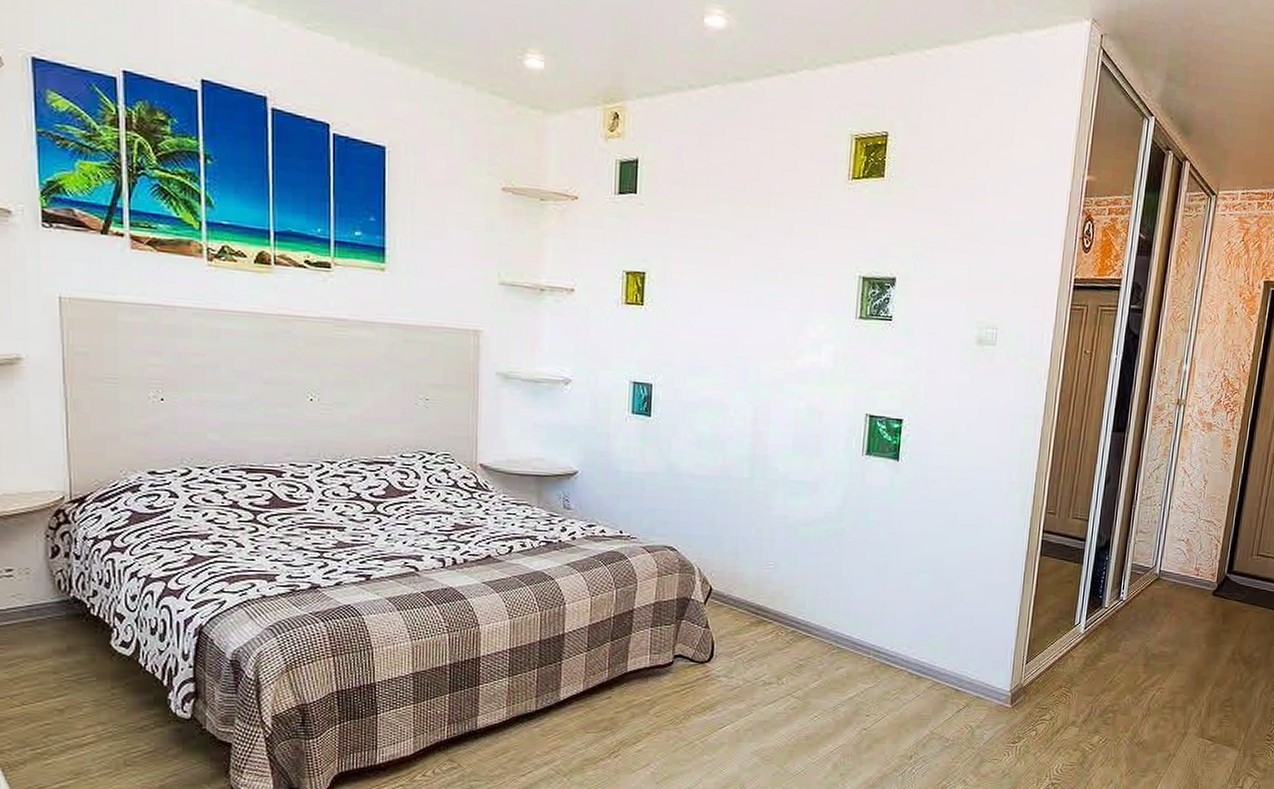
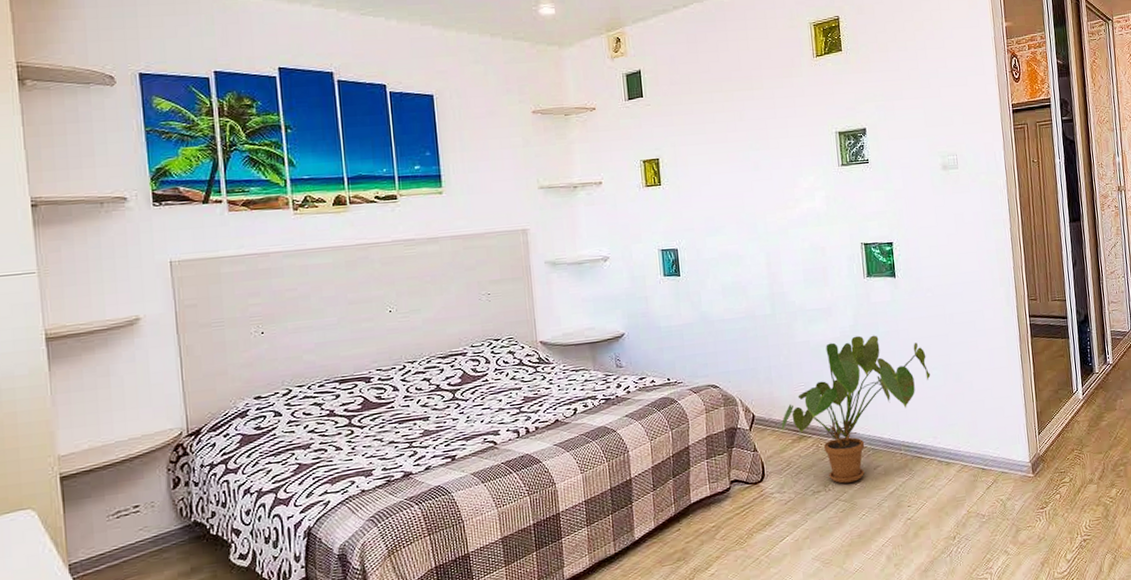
house plant: none [740,519,918,680] -> present [781,335,931,484]

